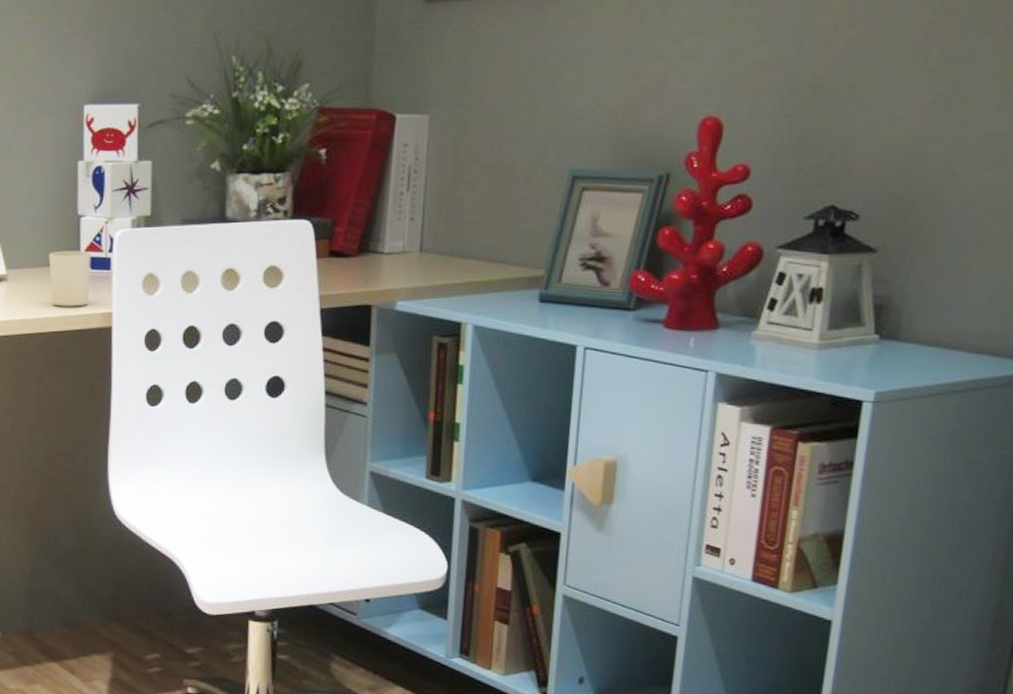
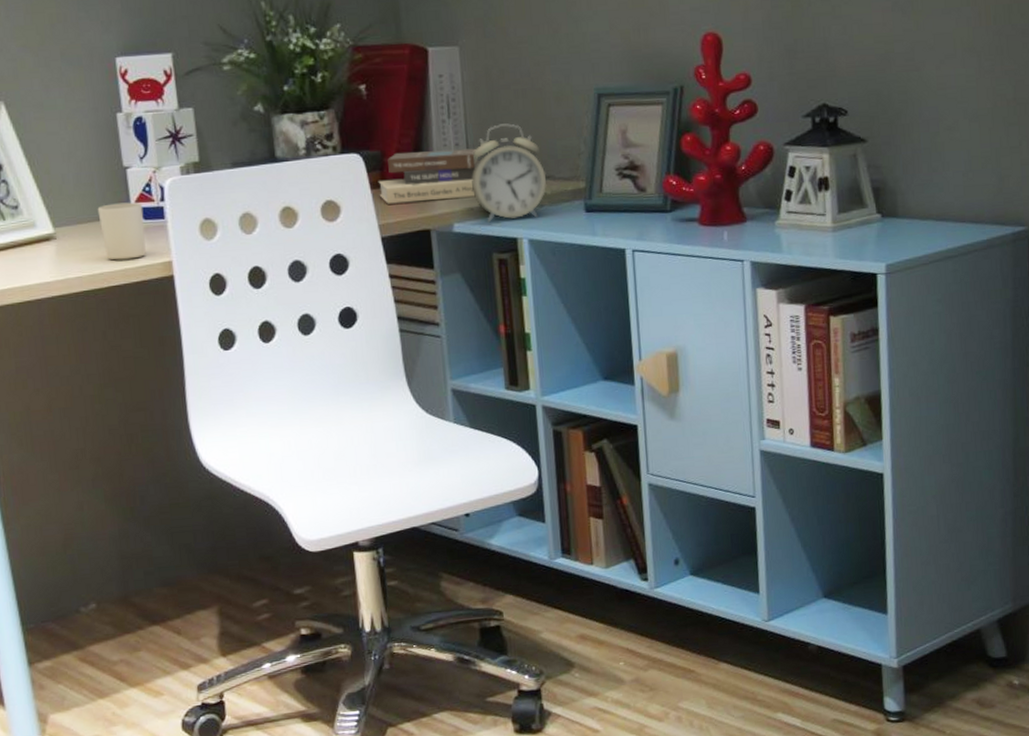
books: none [324,222,433,276] -> present [378,148,479,204]
alarm clock: none [421,201,503,304] -> present [471,123,547,223]

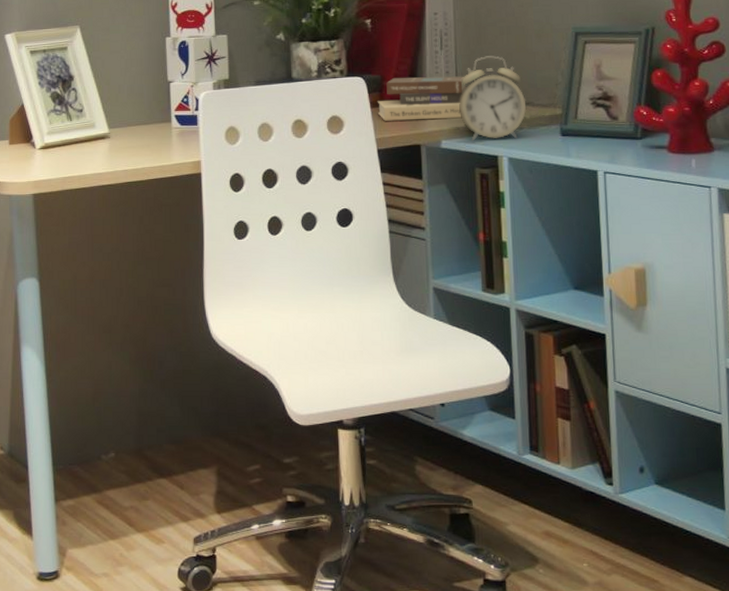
mug: present [97,202,146,260] -> none [144,110,181,158]

